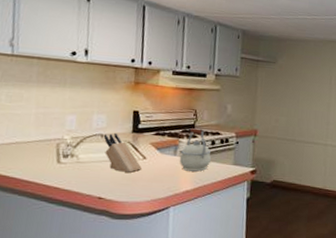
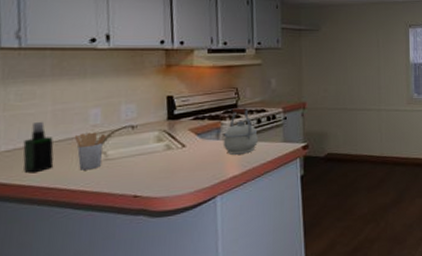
spray bottle: none [9,121,35,167] -> present [22,121,54,173]
utensil holder: none [53,136,79,170] -> present [75,132,107,170]
knife block: present [104,132,143,173] -> none [135,122,182,165]

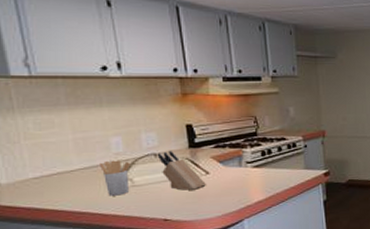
spray bottle: present [22,121,54,173] -> none [50,149,83,199]
knife block: none [135,122,182,165] -> present [158,150,207,191]
kettle: present [223,107,259,155] -> none [245,135,281,181]

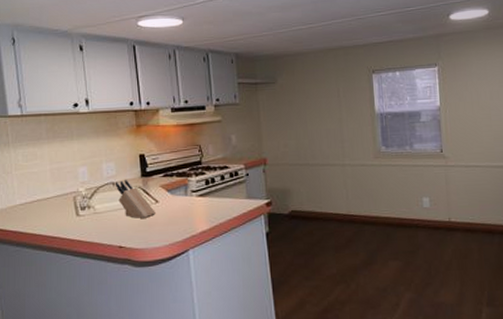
utensil holder: present [100,160,131,196] -> none [69,188,93,222]

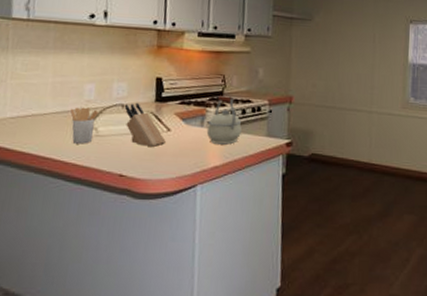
utensil holder: none [69,188,93,222] -> present [70,107,99,144]
kettle: none [191,164,224,211] -> present [206,95,243,145]

